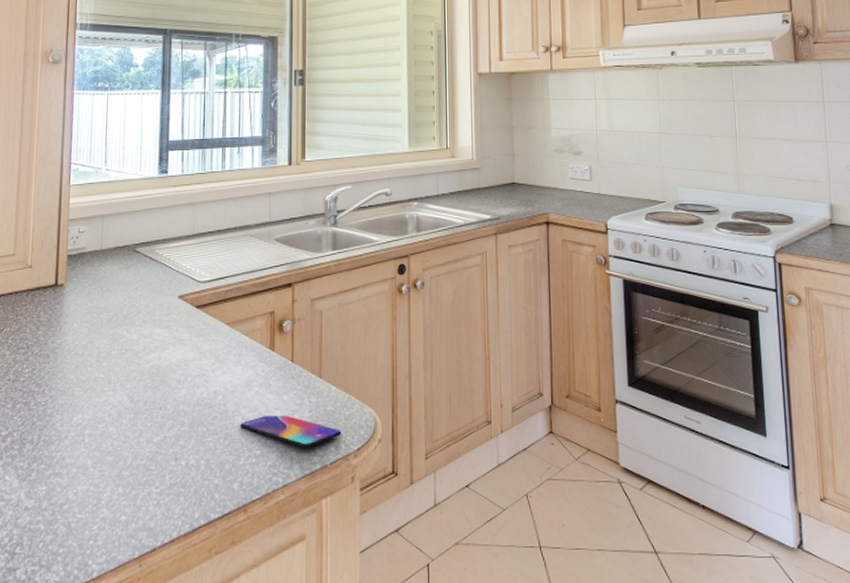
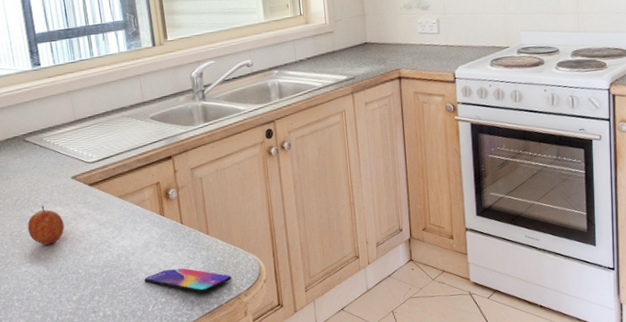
fruit: none [118,325,160,372] -> present [27,205,65,245]

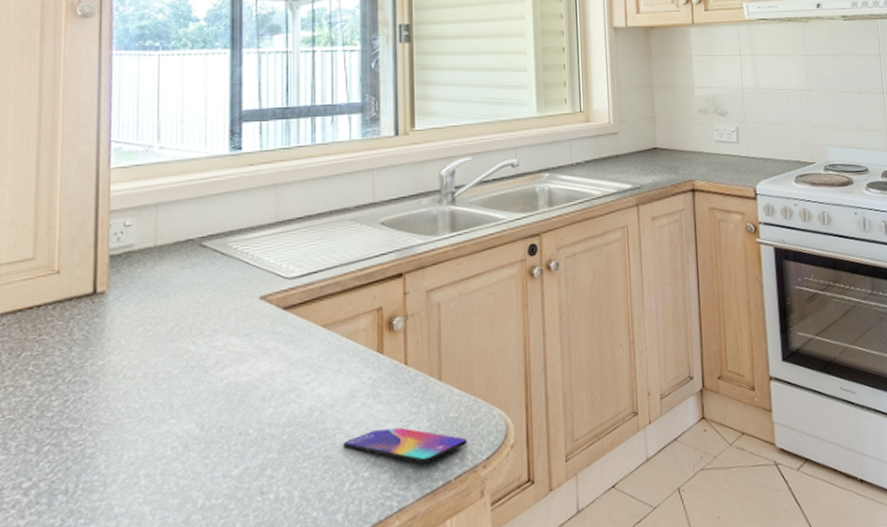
fruit: present [27,205,65,245] -> none [182,335,238,393]

